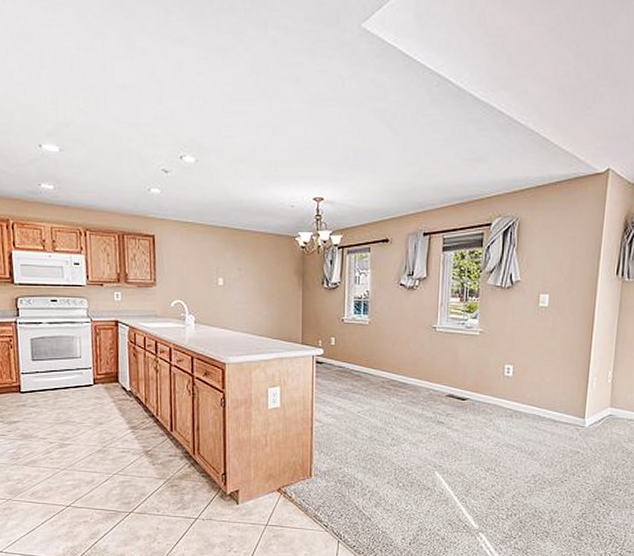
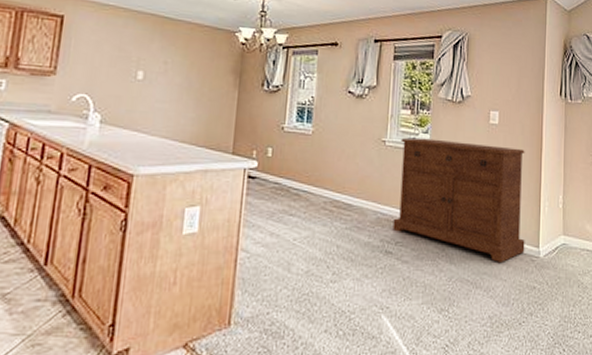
sideboard: none [444,323,575,431] -> present [392,137,525,262]

